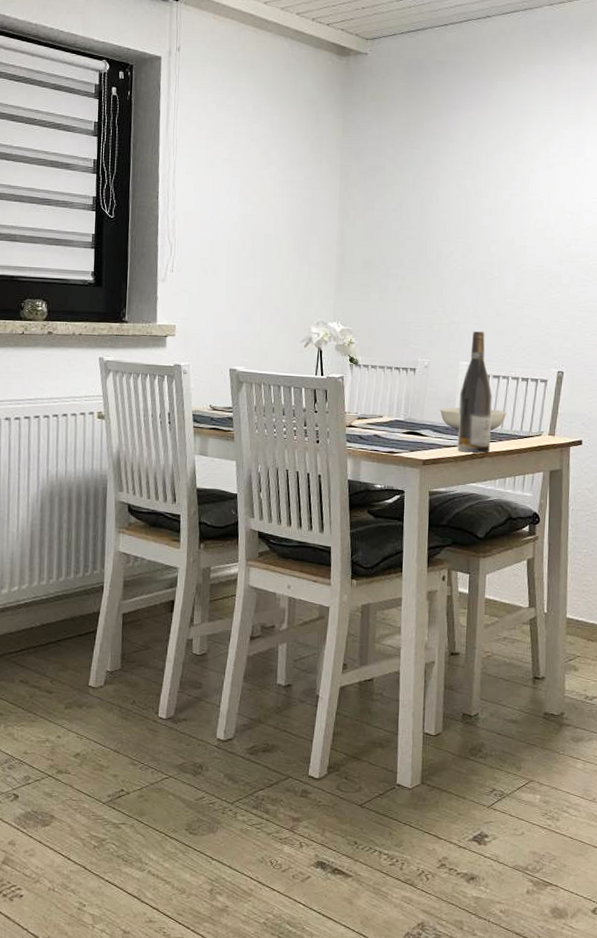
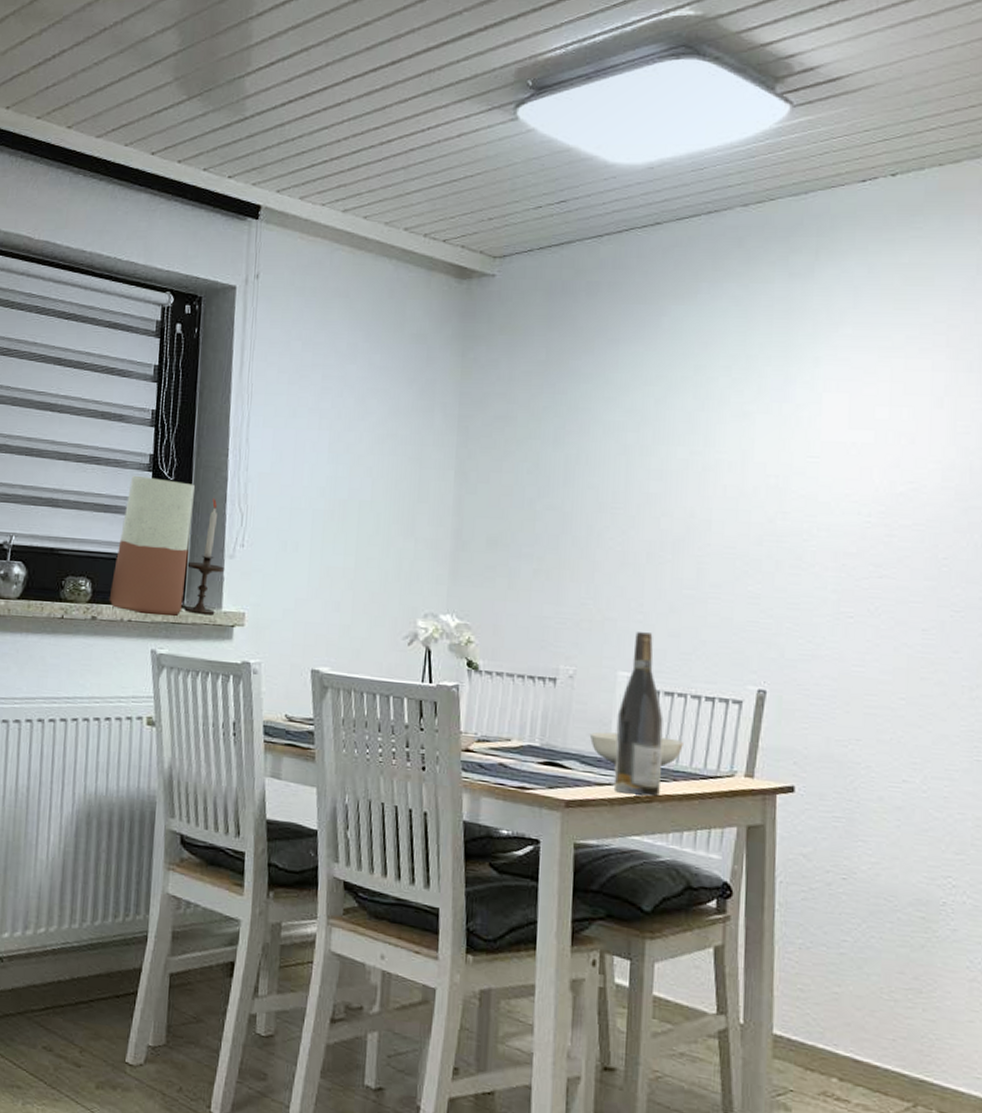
vase: none [62,214,132,330] -> present [109,475,196,617]
candlestick: none [125,233,158,328] -> present [184,499,224,616]

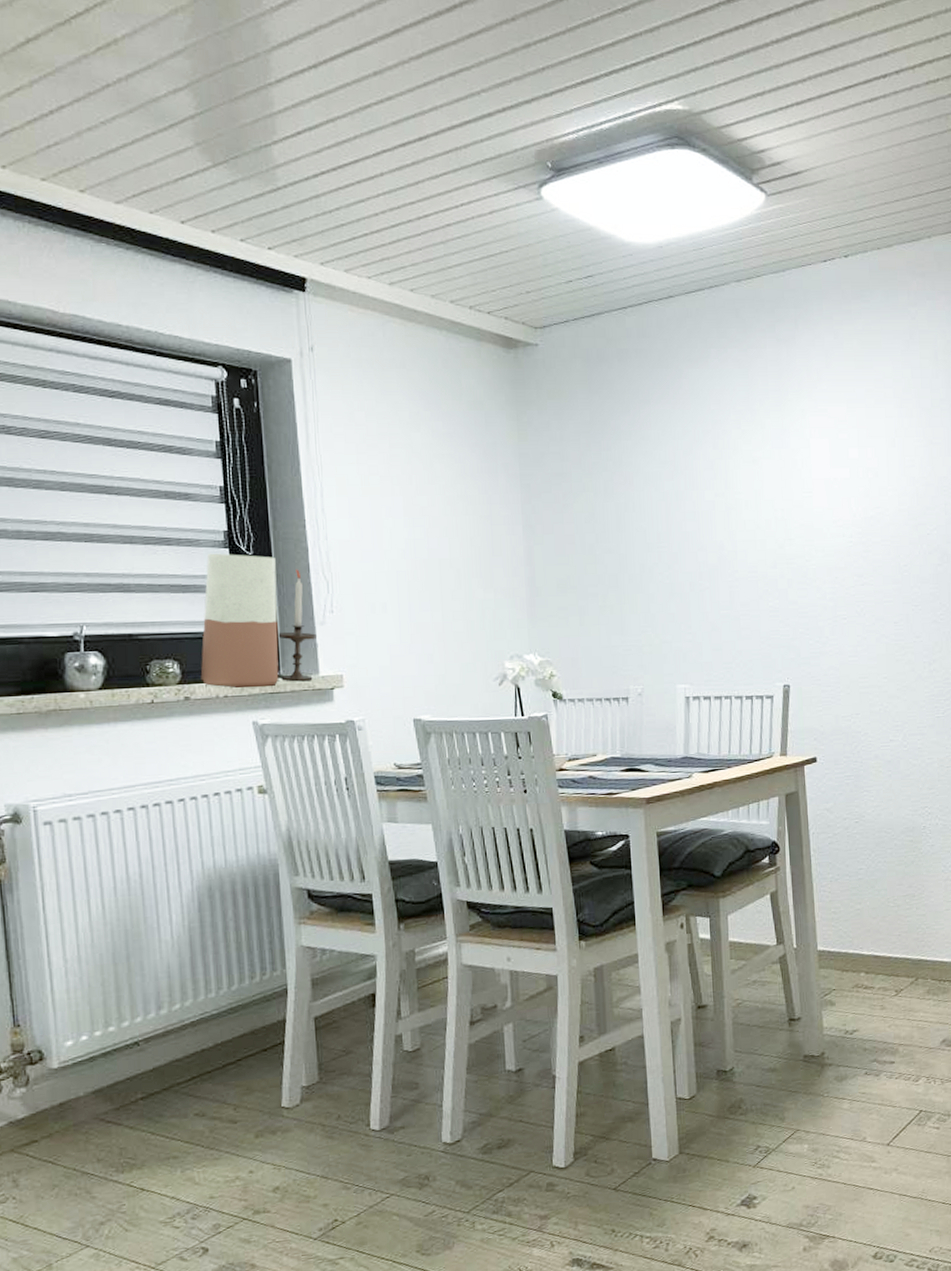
bowl: present [589,731,685,767] -> none [659,733,734,763]
wine bottle: present [613,632,664,796] -> none [679,649,719,785]

